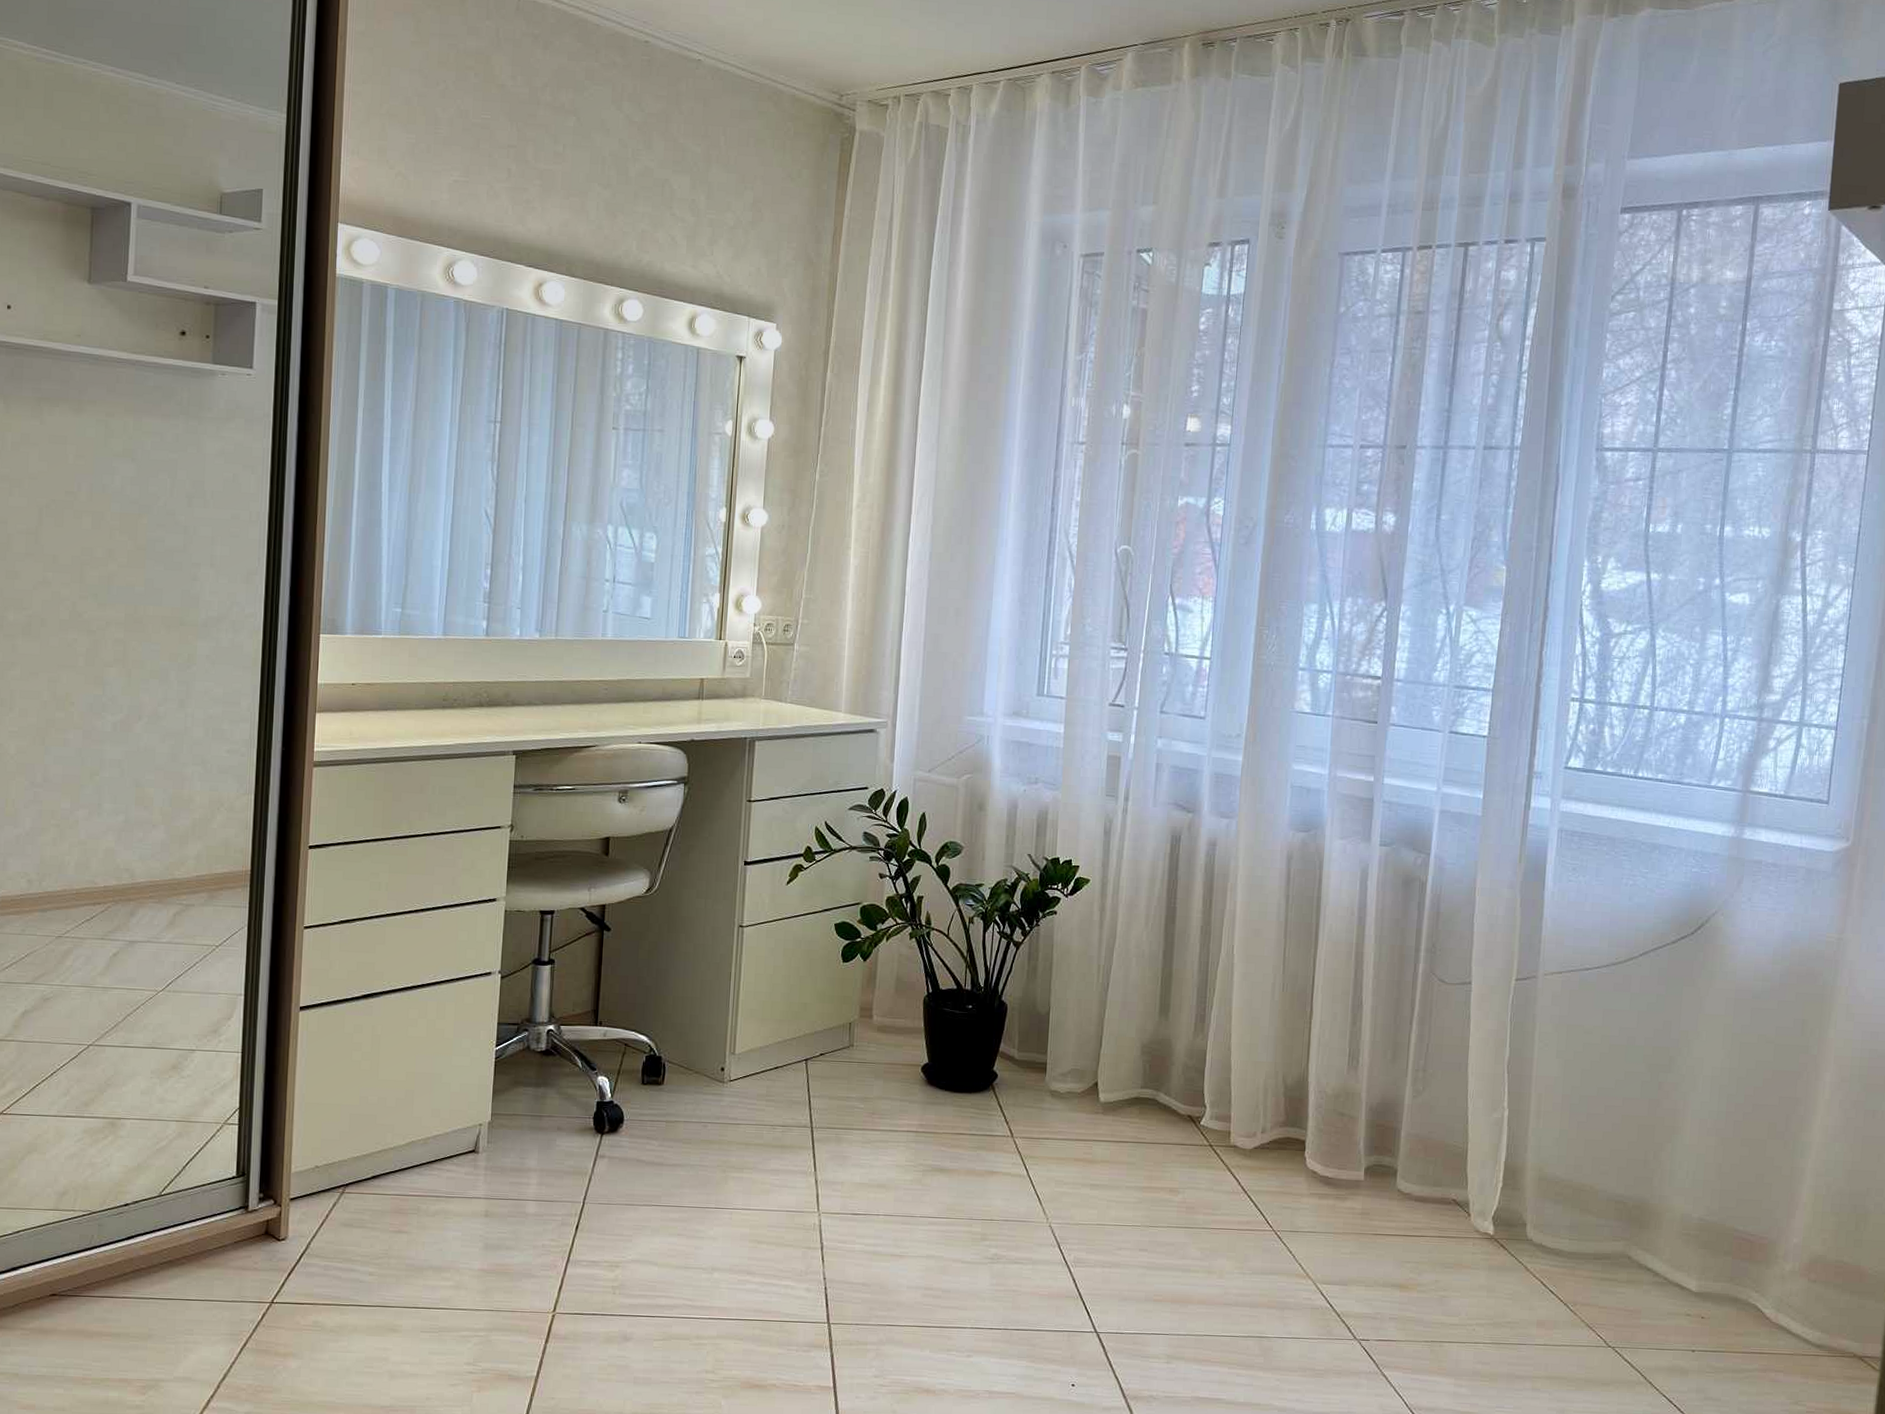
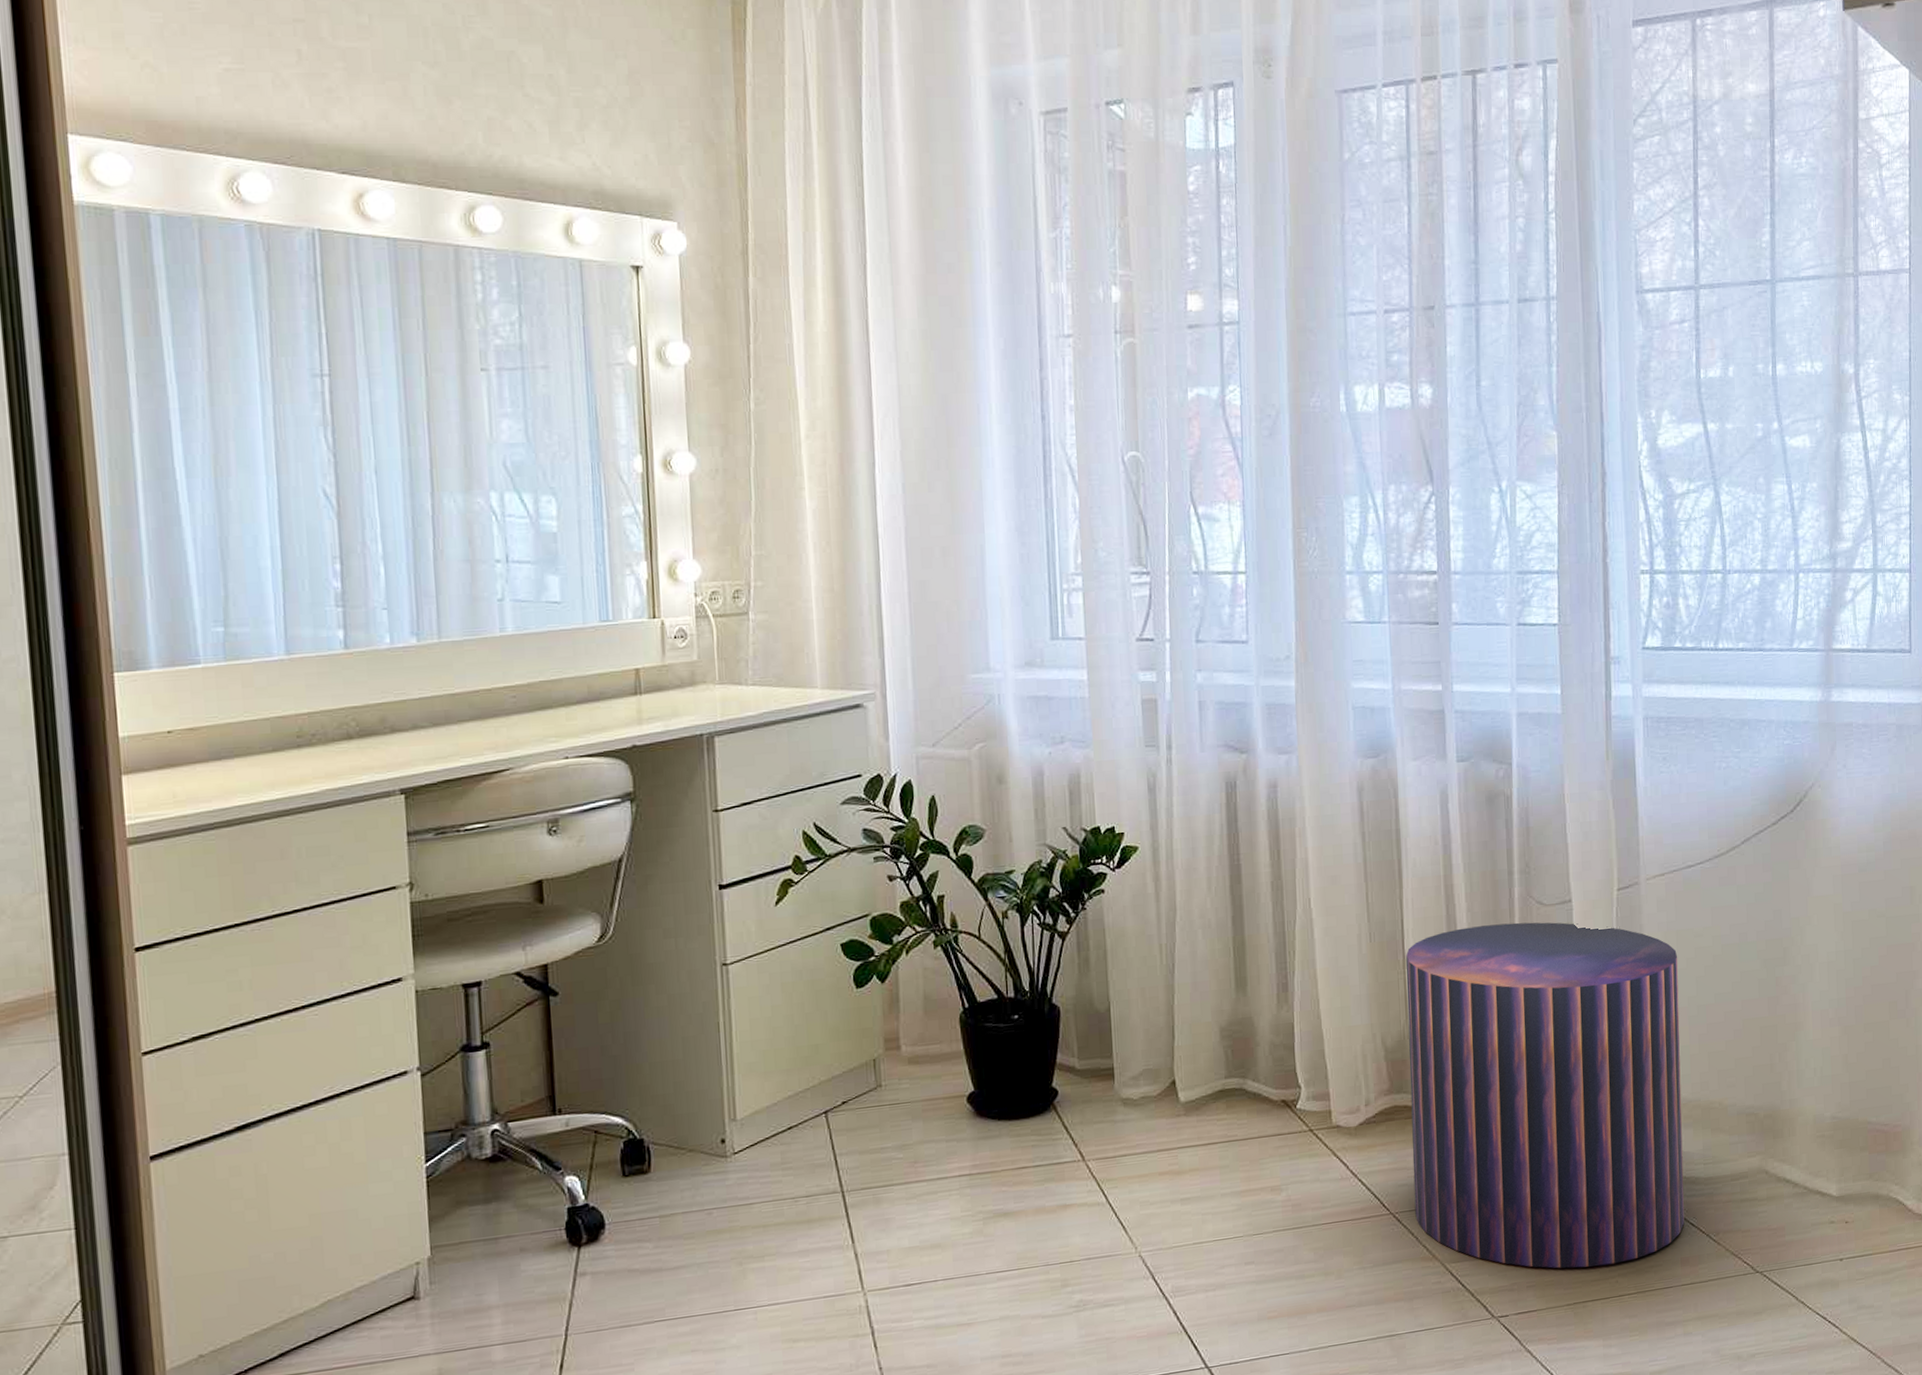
pouf: none [1295,992,1566,1314] -> present [1406,922,1685,1269]

